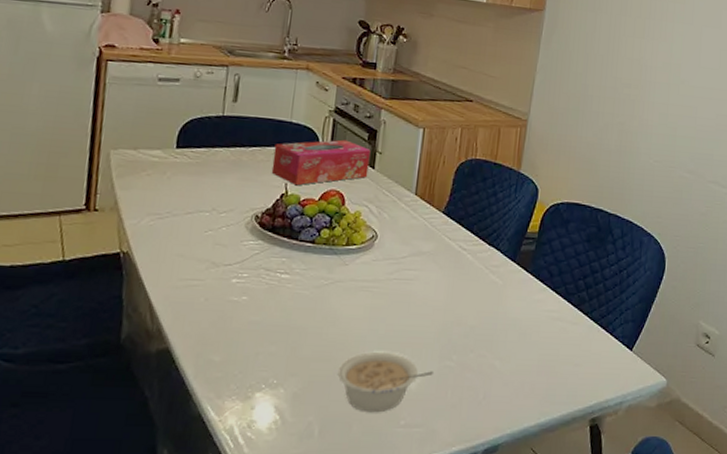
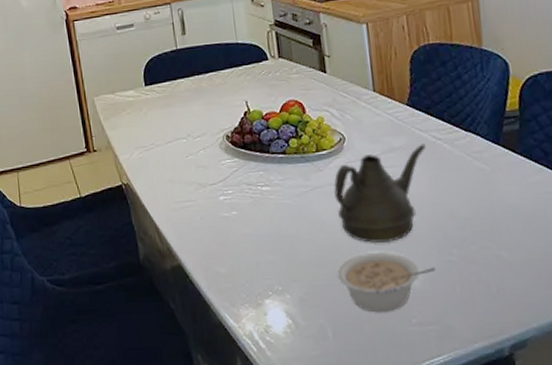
tissue box: present [271,139,371,186] -> none [228,50,321,102]
teapot: none [353,251,451,343] -> present [334,143,426,243]

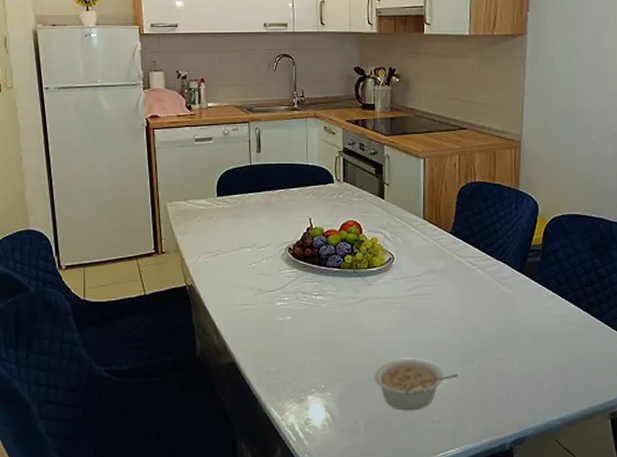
teapot: present [334,143,426,243] -> none [380,268,462,351]

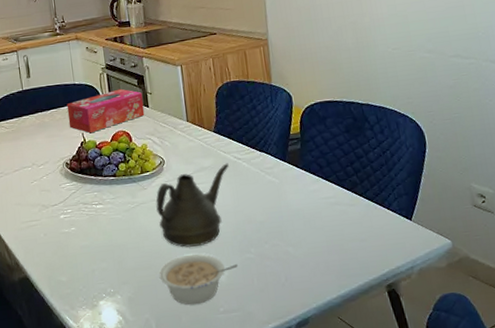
tissue box: none [296,176,379,220] -> present [67,88,145,134]
teapot: none [380,268,462,351] -> present [156,163,229,248]

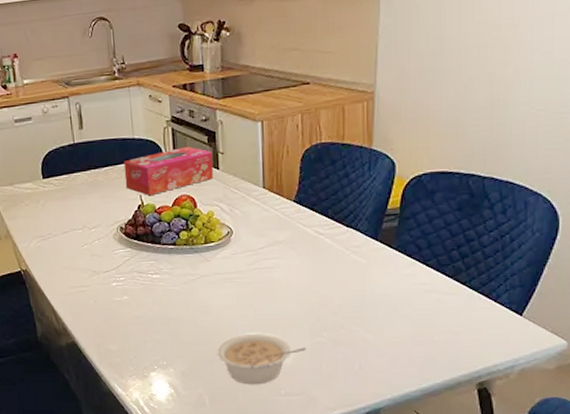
teapot: present [156,163,229,248] -> none [219,238,308,326]

